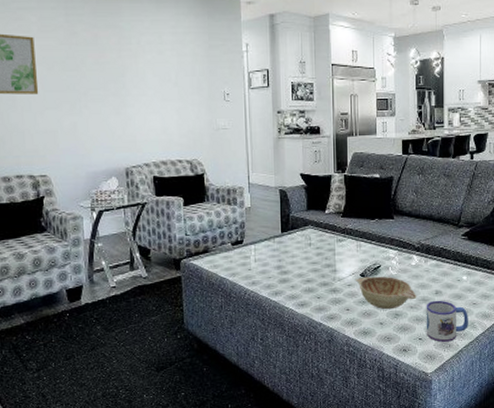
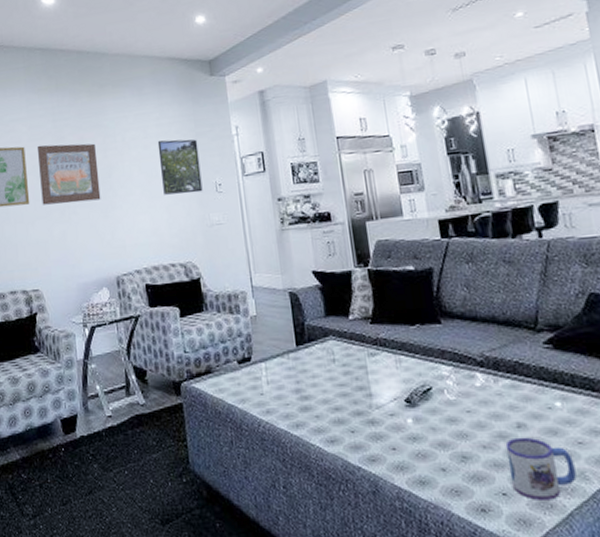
wall art: none [47,37,113,97] -> present [36,143,101,205]
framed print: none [172,48,212,99] -> present [157,139,203,195]
decorative bowl: present [355,276,417,310] -> none [398,402,490,450]

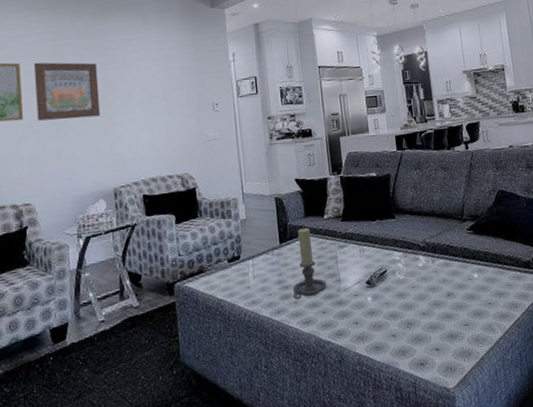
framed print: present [157,139,203,195] -> none [159,62,201,113]
candle holder: none [313,329,355,414] -> present [293,227,327,300]
mug: present [505,437,577,500] -> none [439,303,486,351]

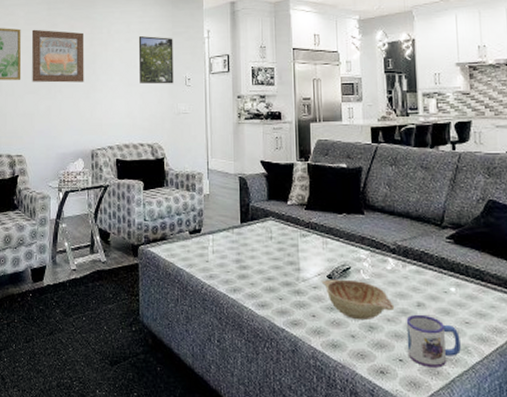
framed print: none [159,62,201,113] -> present [138,36,174,84]
candle holder: present [293,227,327,300] -> none [251,211,286,282]
decorative bowl: none [361,281,429,319] -> present [321,279,395,321]
mug: none [439,303,486,351] -> present [406,314,461,368]

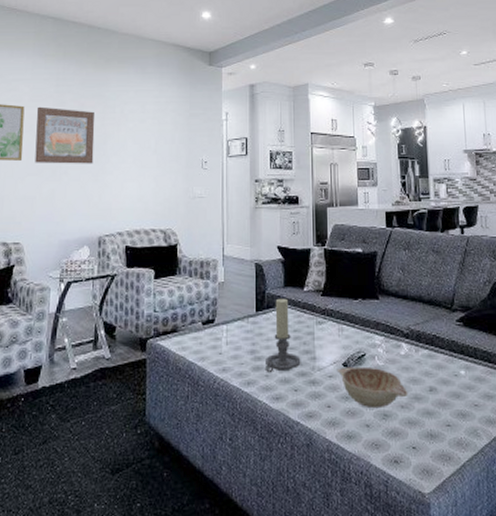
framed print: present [138,36,174,84] -> none [153,117,190,167]
candle holder: none [251,211,286,282] -> present [266,298,301,373]
mug: present [406,314,461,368] -> none [419,399,471,453]

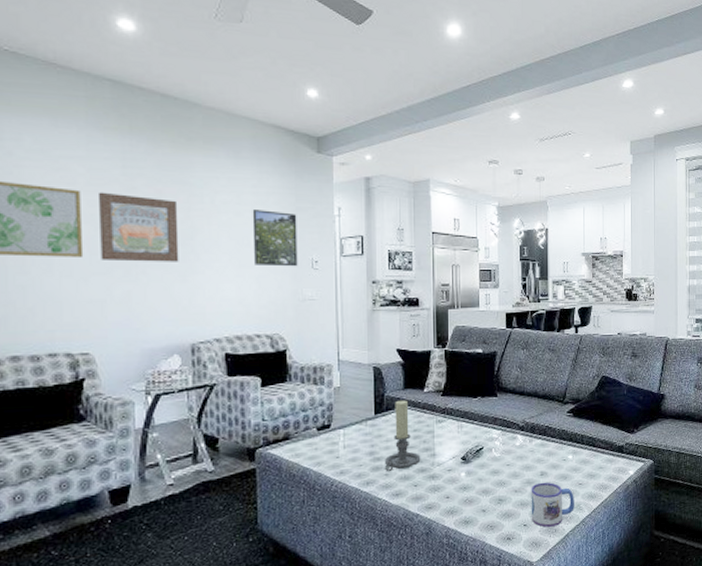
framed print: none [153,117,190,167] -> present [252,210,298,267]
decorative bowl: present [337,366,408,409] -> none [455,458,522,495]
mug: none [419,399,471,453] -> present [531,482,574,528]

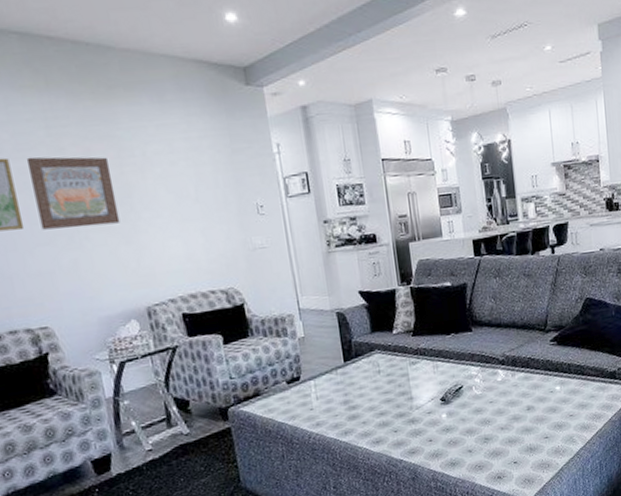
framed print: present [252,210,298,267] -> none [186,156,243,218]
candle holder: present [385,400,421,472] -> none [360,344,398,420]
mug: present [531,482,574,528] -> none [518,416,567,463]

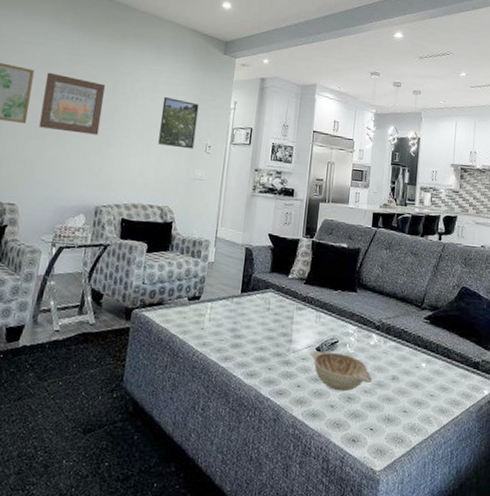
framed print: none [186,156,243,218] -> present [158,97,199,149]
decorative bowl: none [435,397,507,435] -> present [310,351,373,392]

